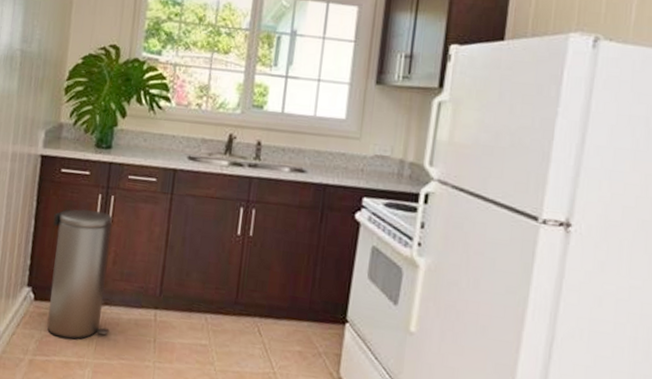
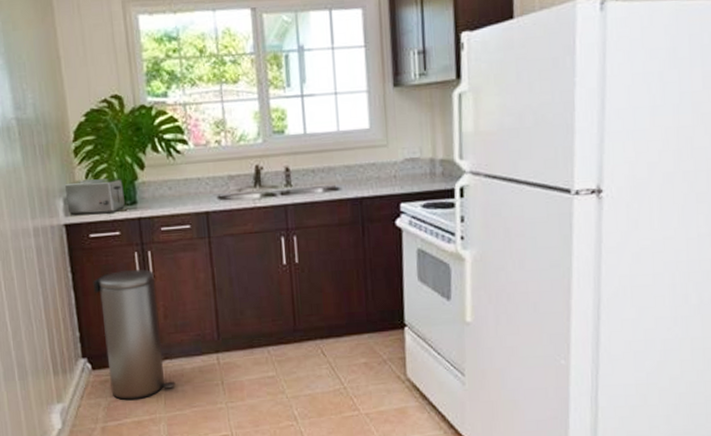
toaster: none [47,115,104,155] -> present [65,177,125,216]

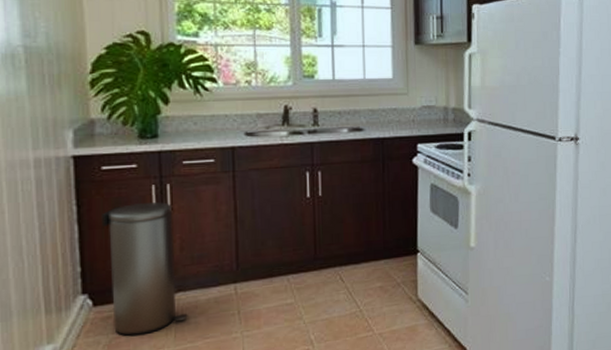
toaster: present [65,177,125,216] -> none [77,110,145,148]

